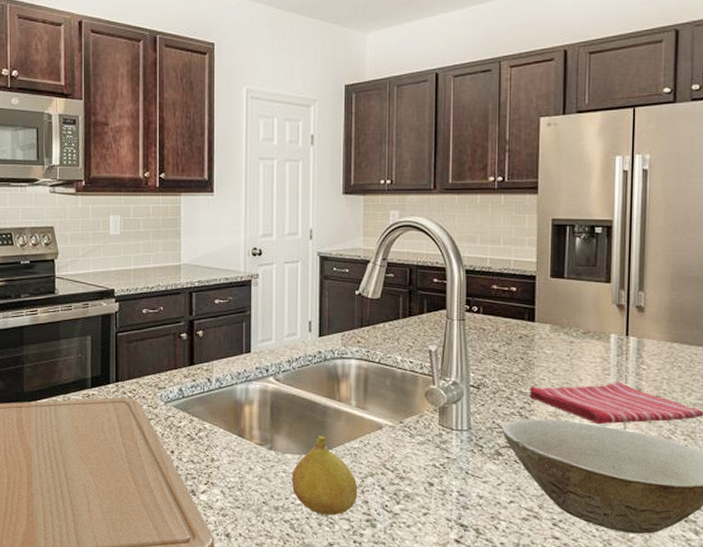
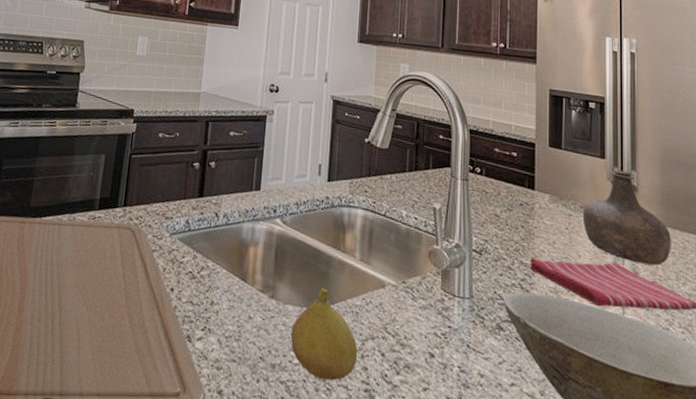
bottle: none [586,292,678,380] -> present [583,169,671,266]

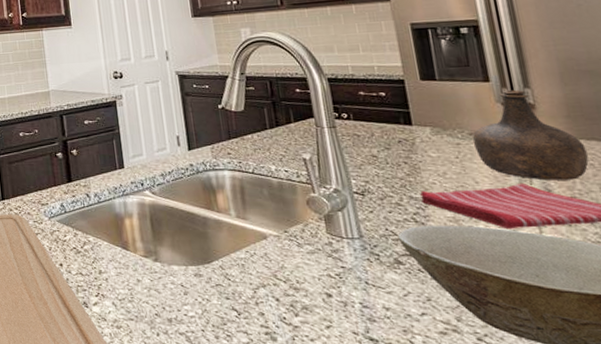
fruit: present [290,287,358,381] -> none [180,246,252,328]

